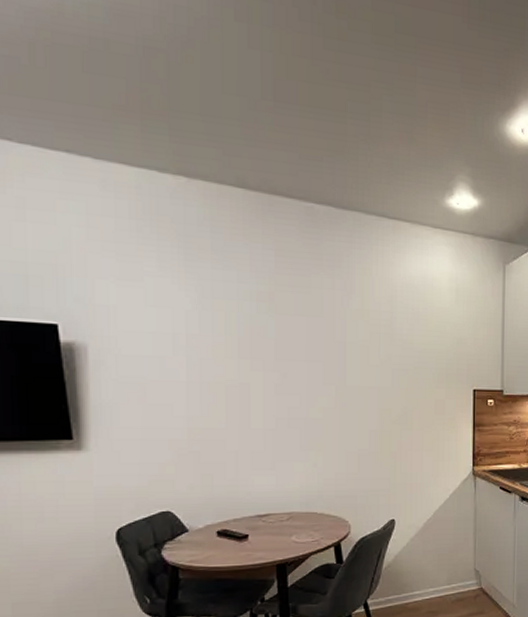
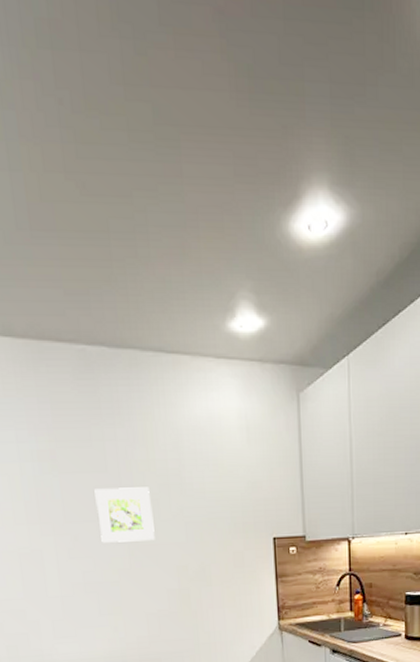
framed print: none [308,331,362,383] -> present [94,487,155,543]

